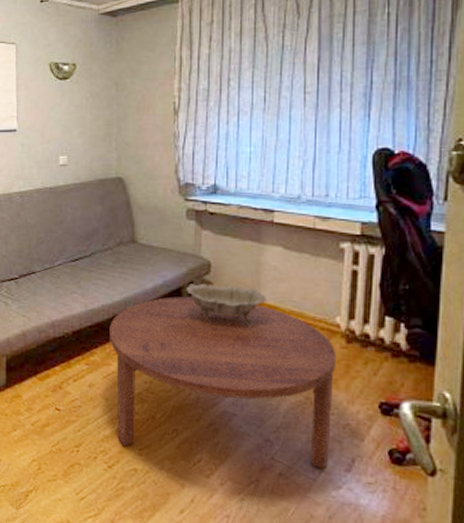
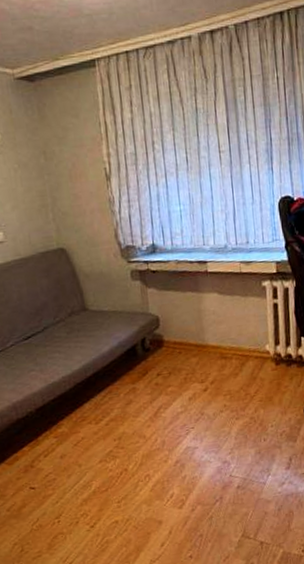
coffee table: present [109,296,336,470] -> none [72,347,273,504]
decorative bowl: present [185,284,268,327] -> none [139,333,211,370]

